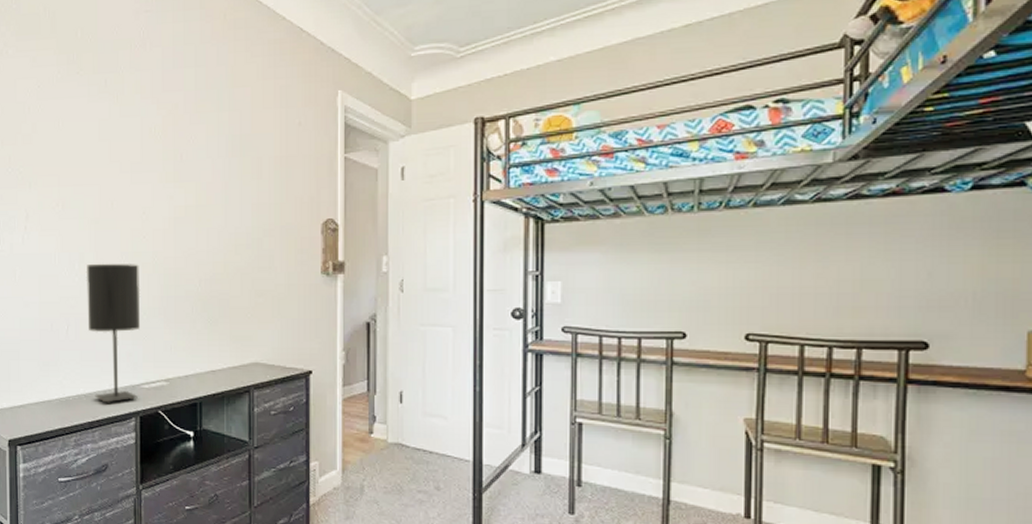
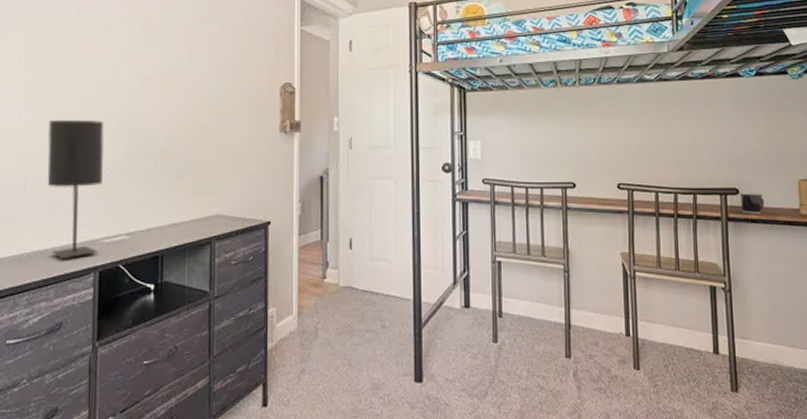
mug: none [929,346,969,376] -> present [739,192,765,214]

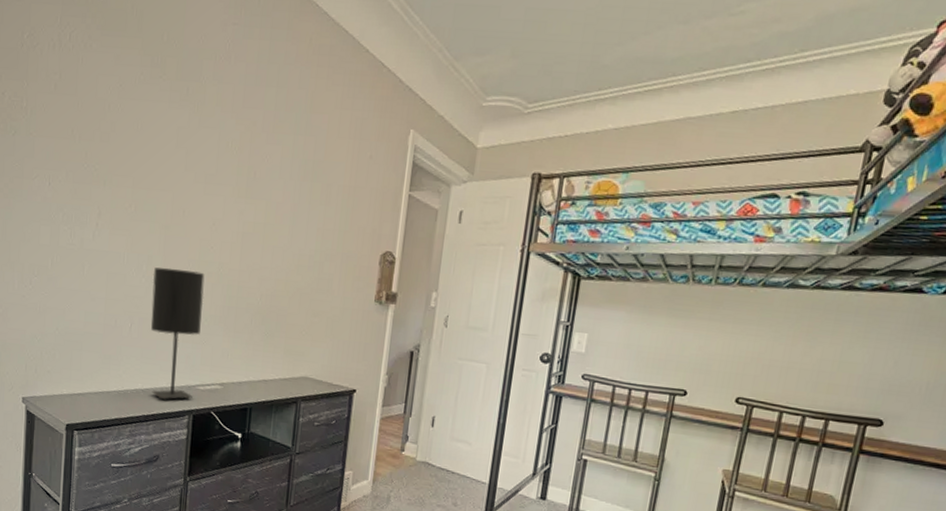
mug: present [739,192,765,214] -> none [880,424,913,451]

